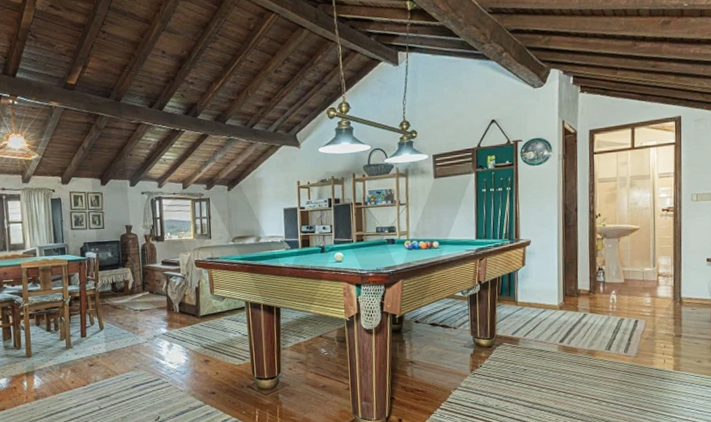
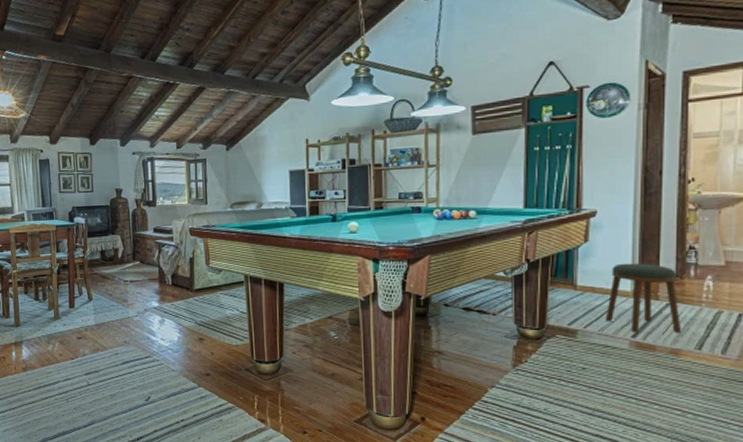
stool: none [539,282,596,339] -> present [605,263,682,333]

